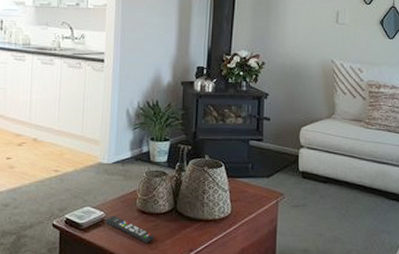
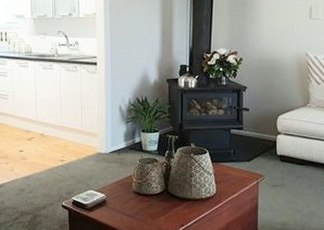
remote control: present [105,215,155,243] -> none [106,197,150,220]

